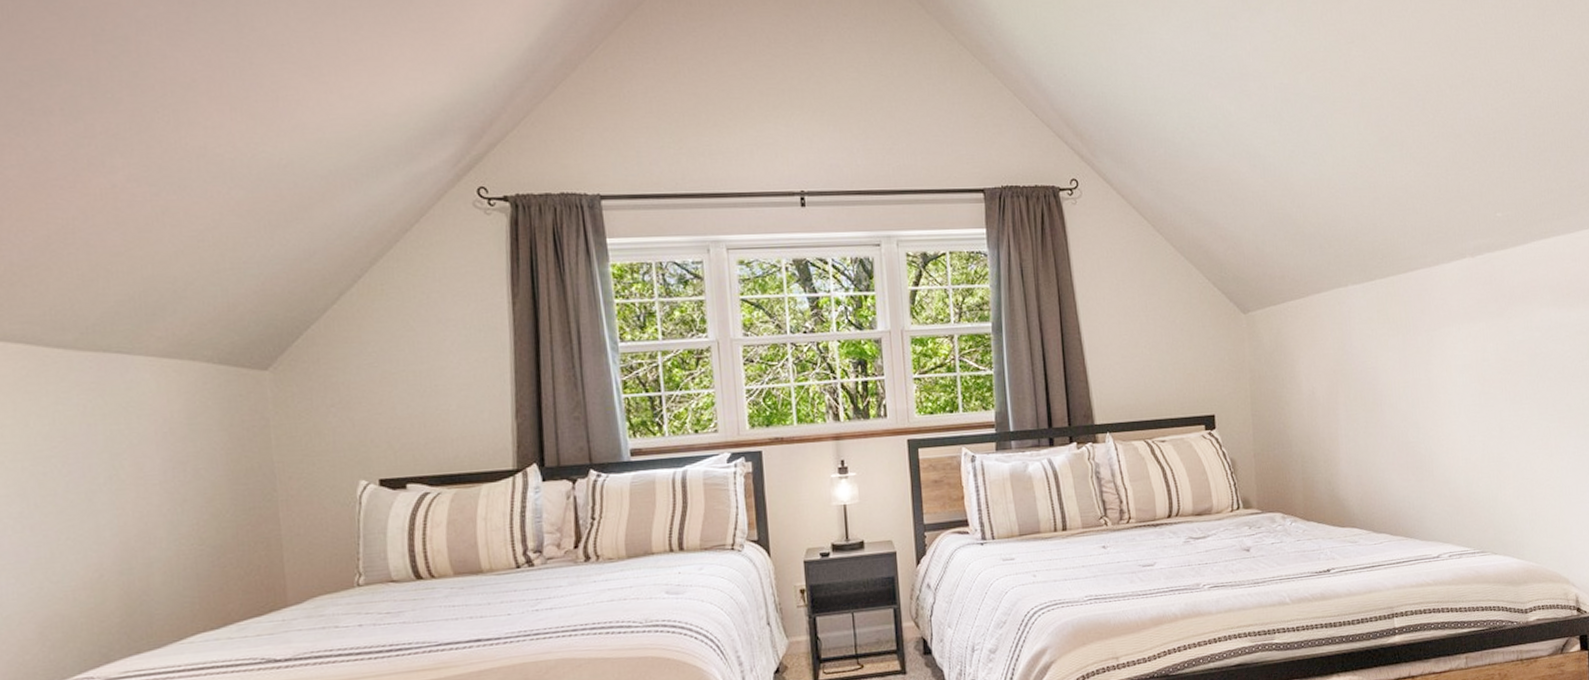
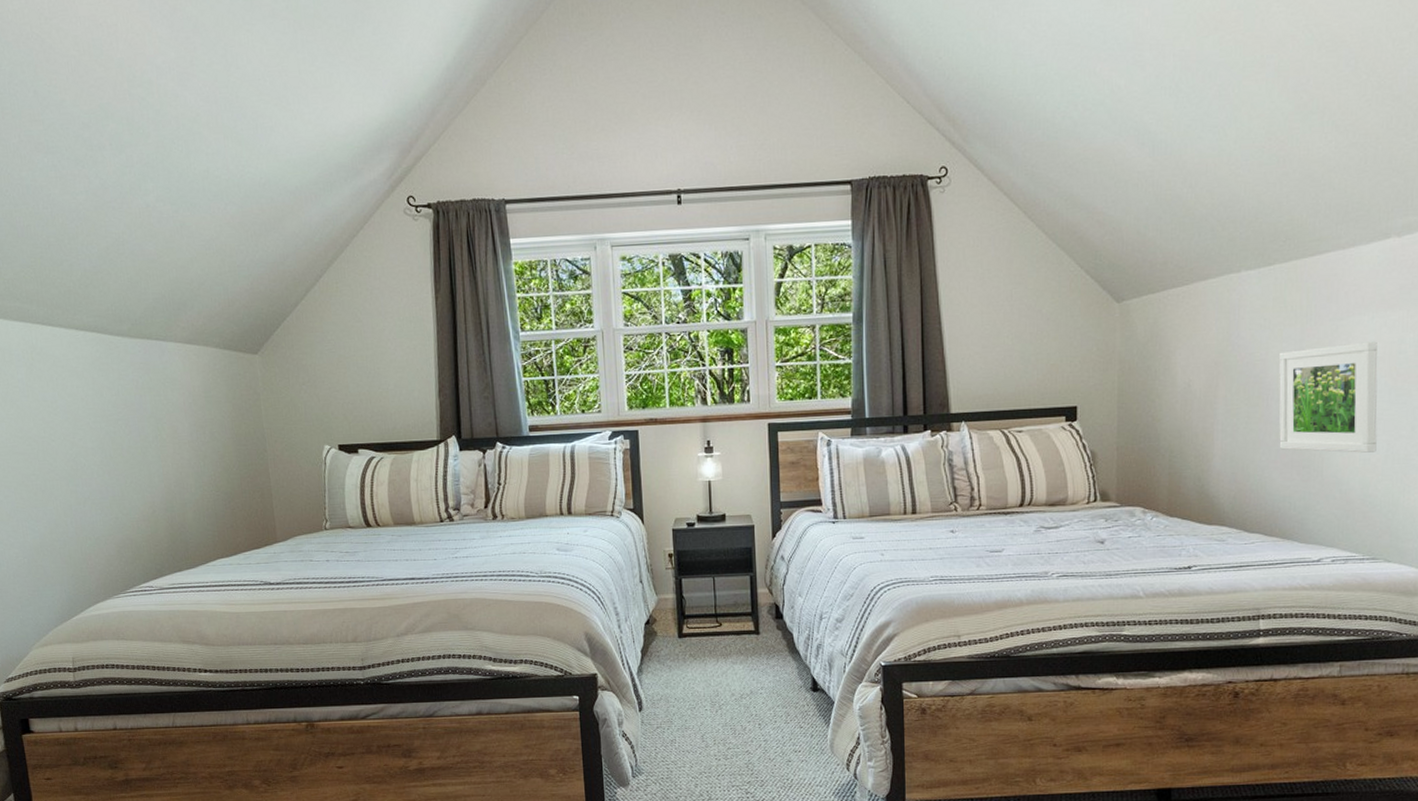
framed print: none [1387,350,1475,453] -> present [1278,341,1378,453]

